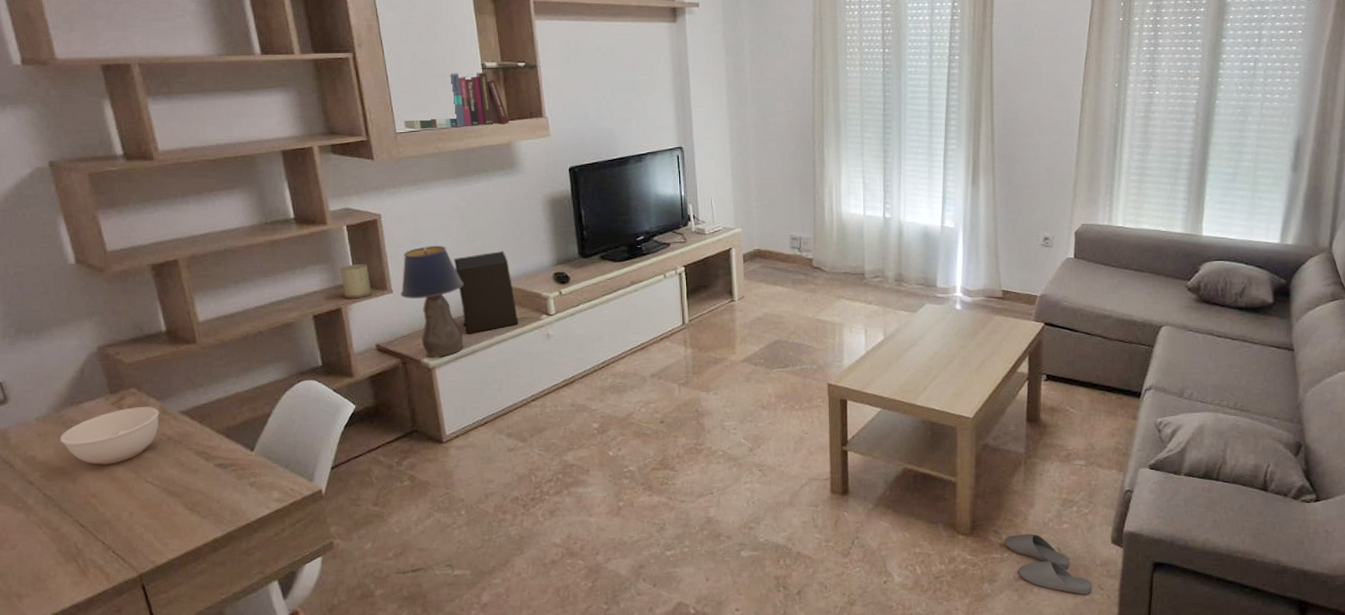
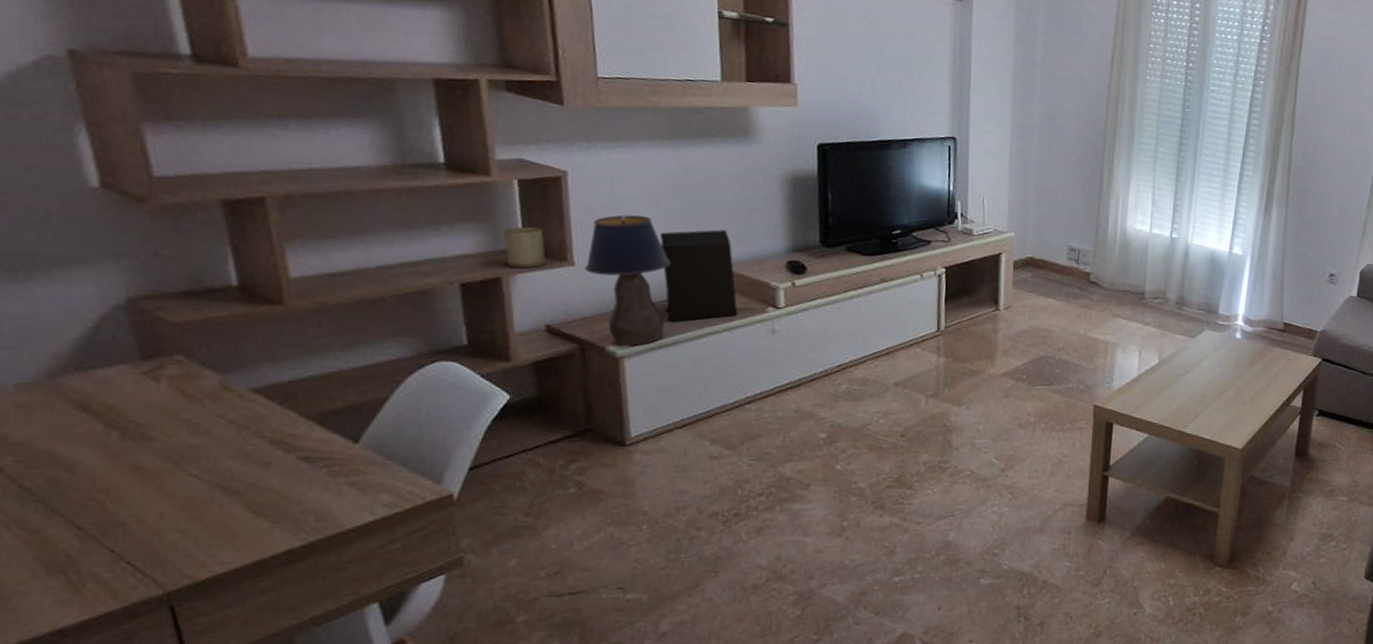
soup bowl: present [60,406,159,465] -> none [52,378,218,451]
books: present [403,72,510,130] -> none [608,17,748,86]
slippers: present [1004,534,1093,595] -> none [1261,567,1343,628]

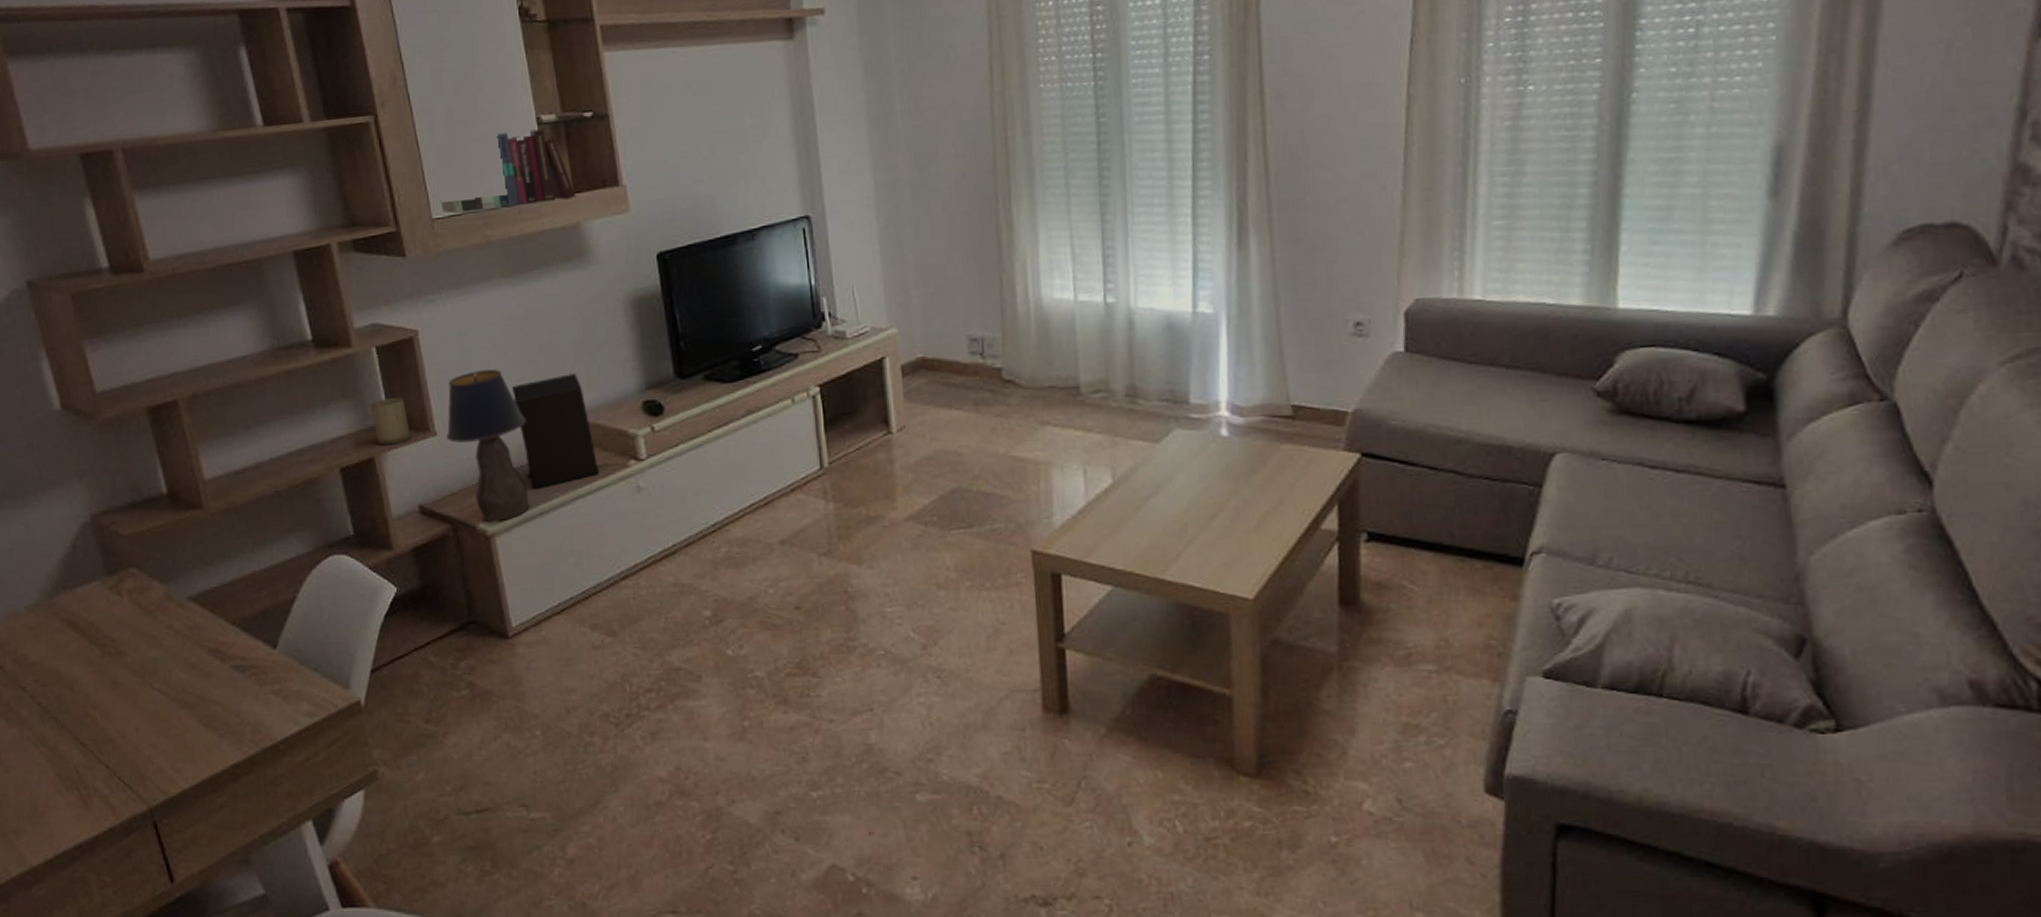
books: none [608,17,748,86] -> present [440,129,576,214]

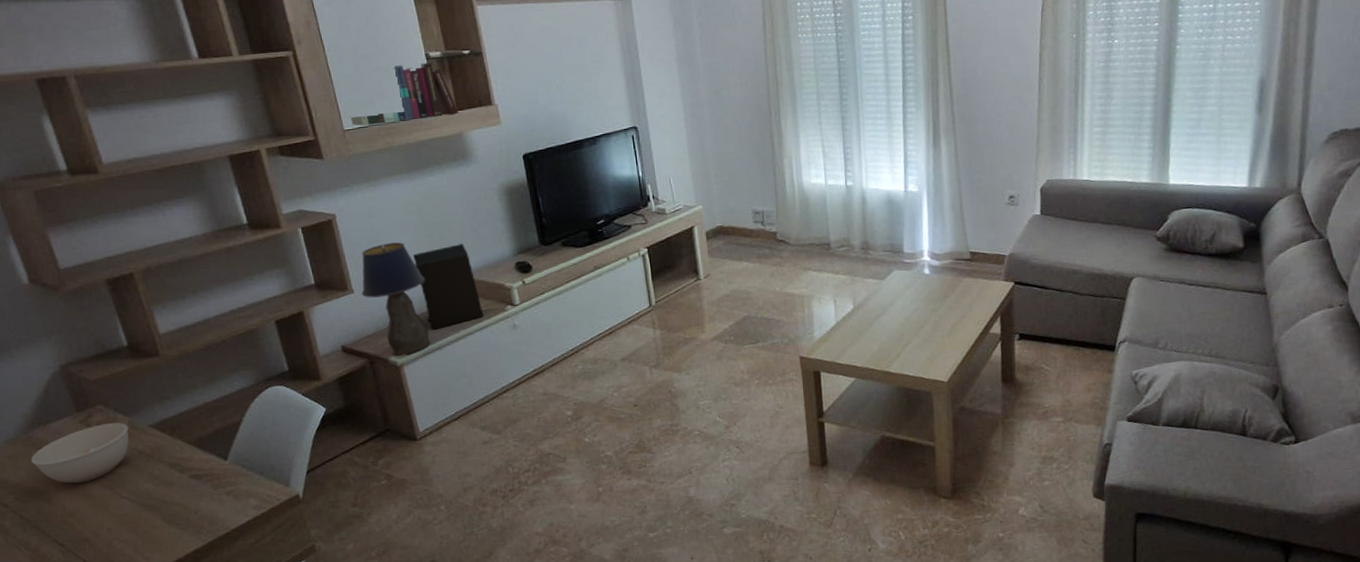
soup bowl: none [53,591,164,666] -> present [30,422,129,484]
candle: present [370,397,412,445] -> none [298,265,333,302]

